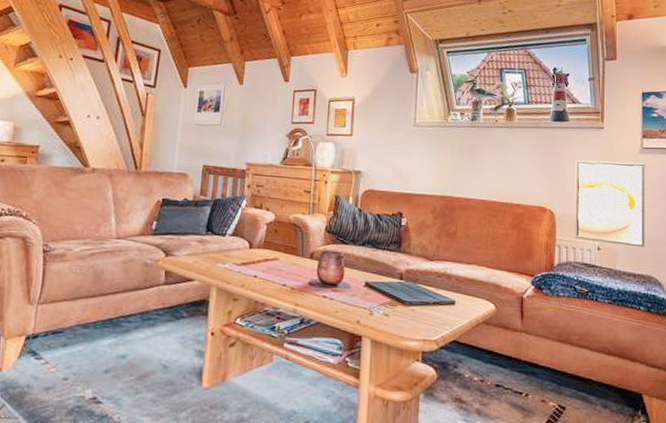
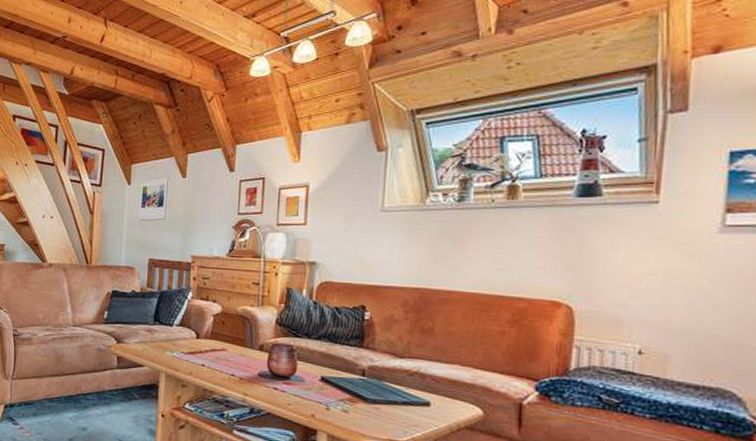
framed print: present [575,160,645,248] -> none [603,244,727,354]

